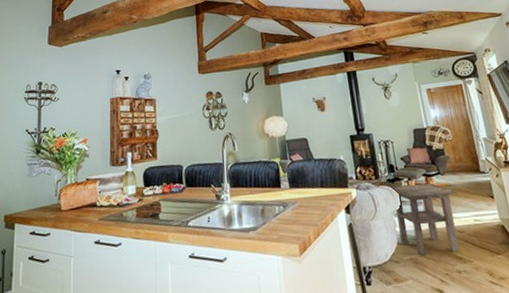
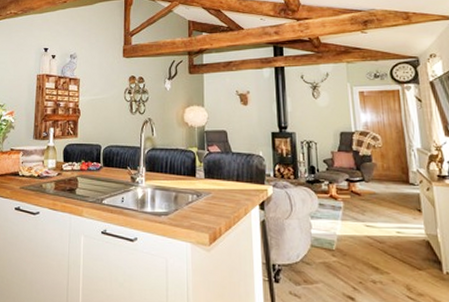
side table: present [389,182,459,256] -> none [307,187,382,262]

